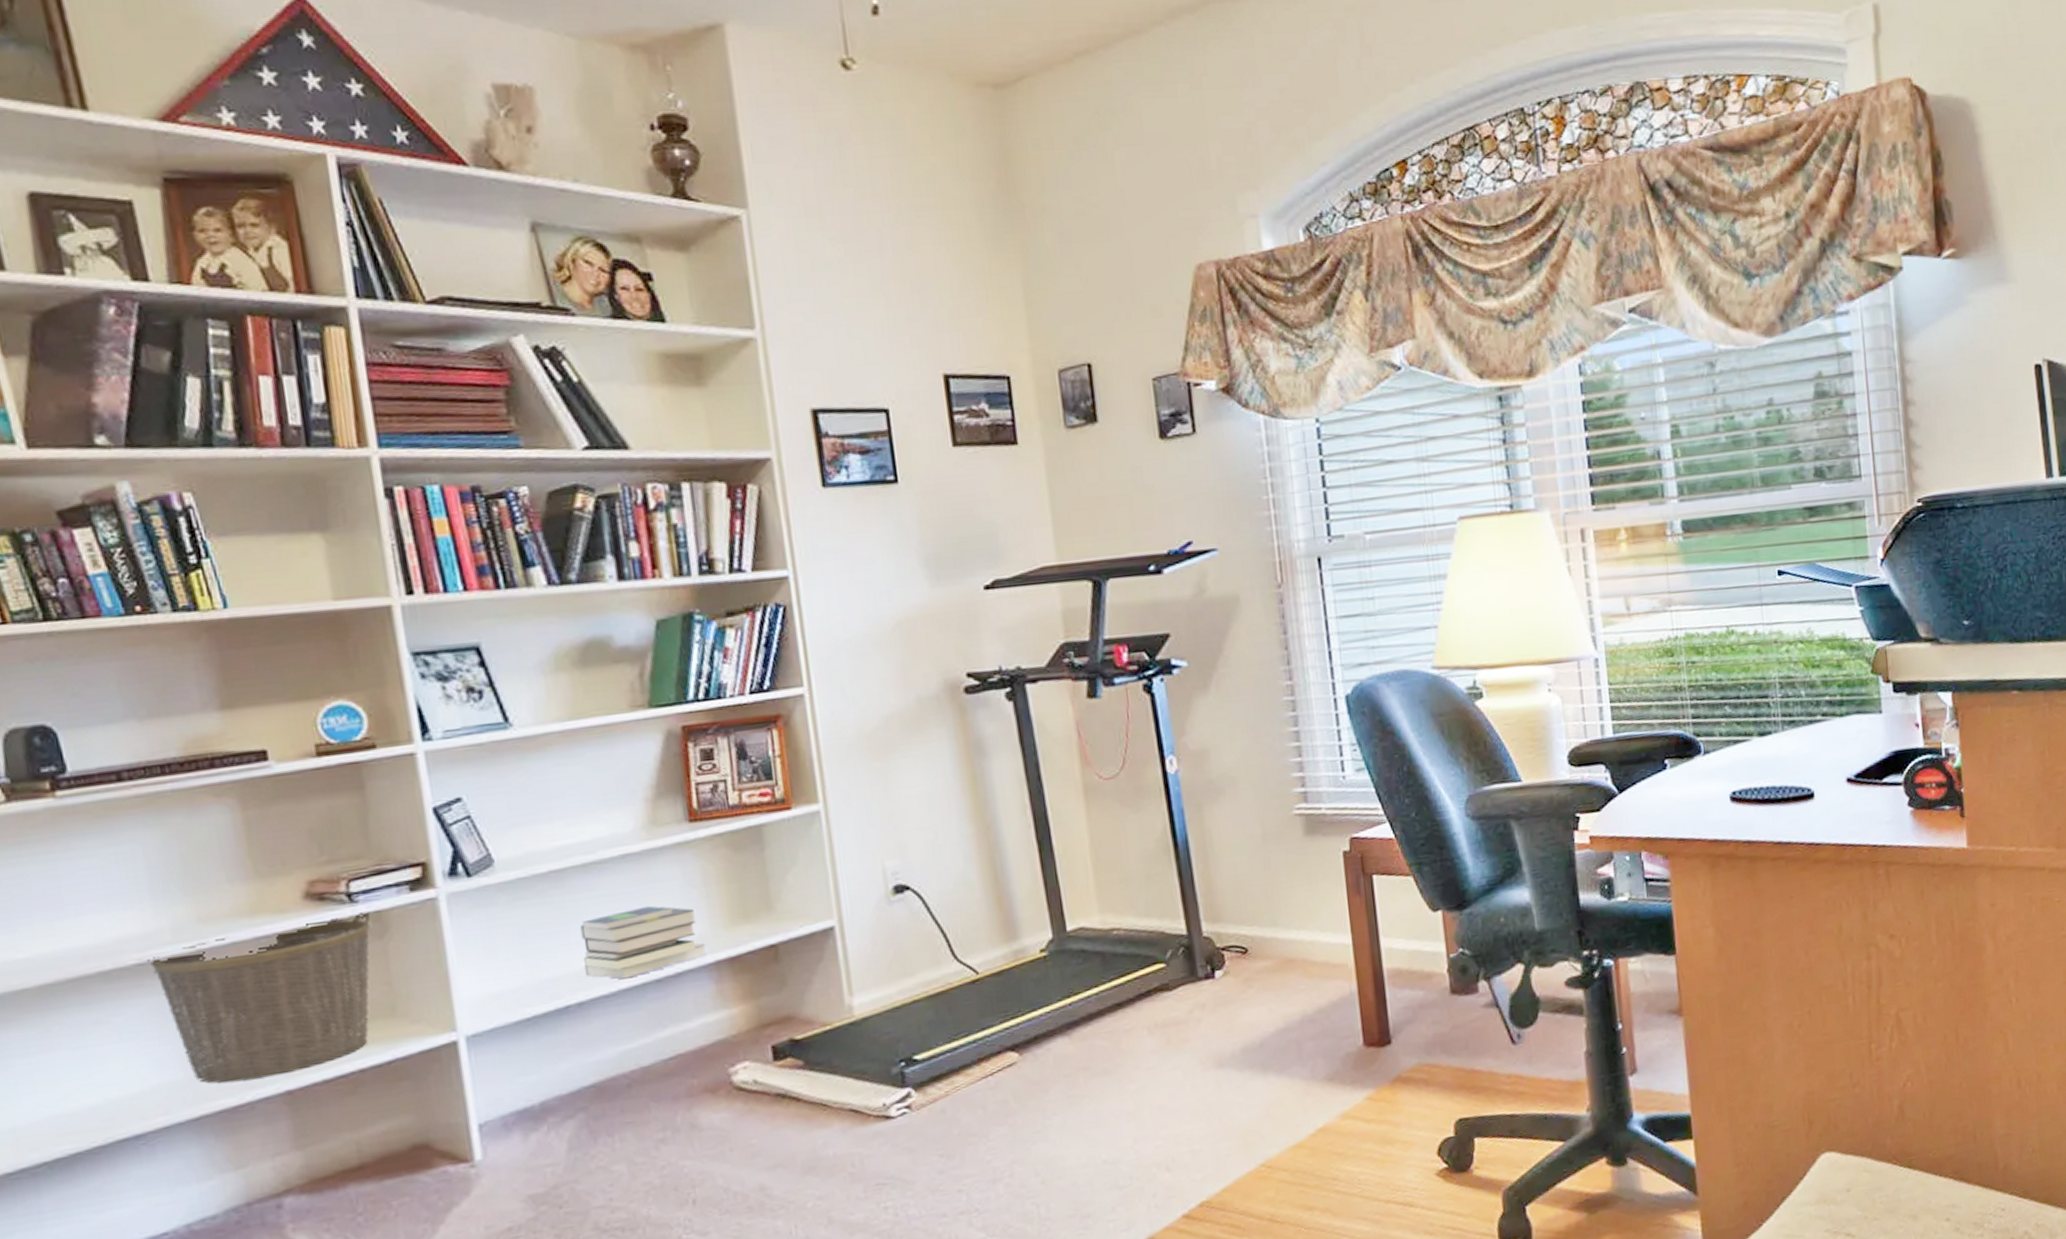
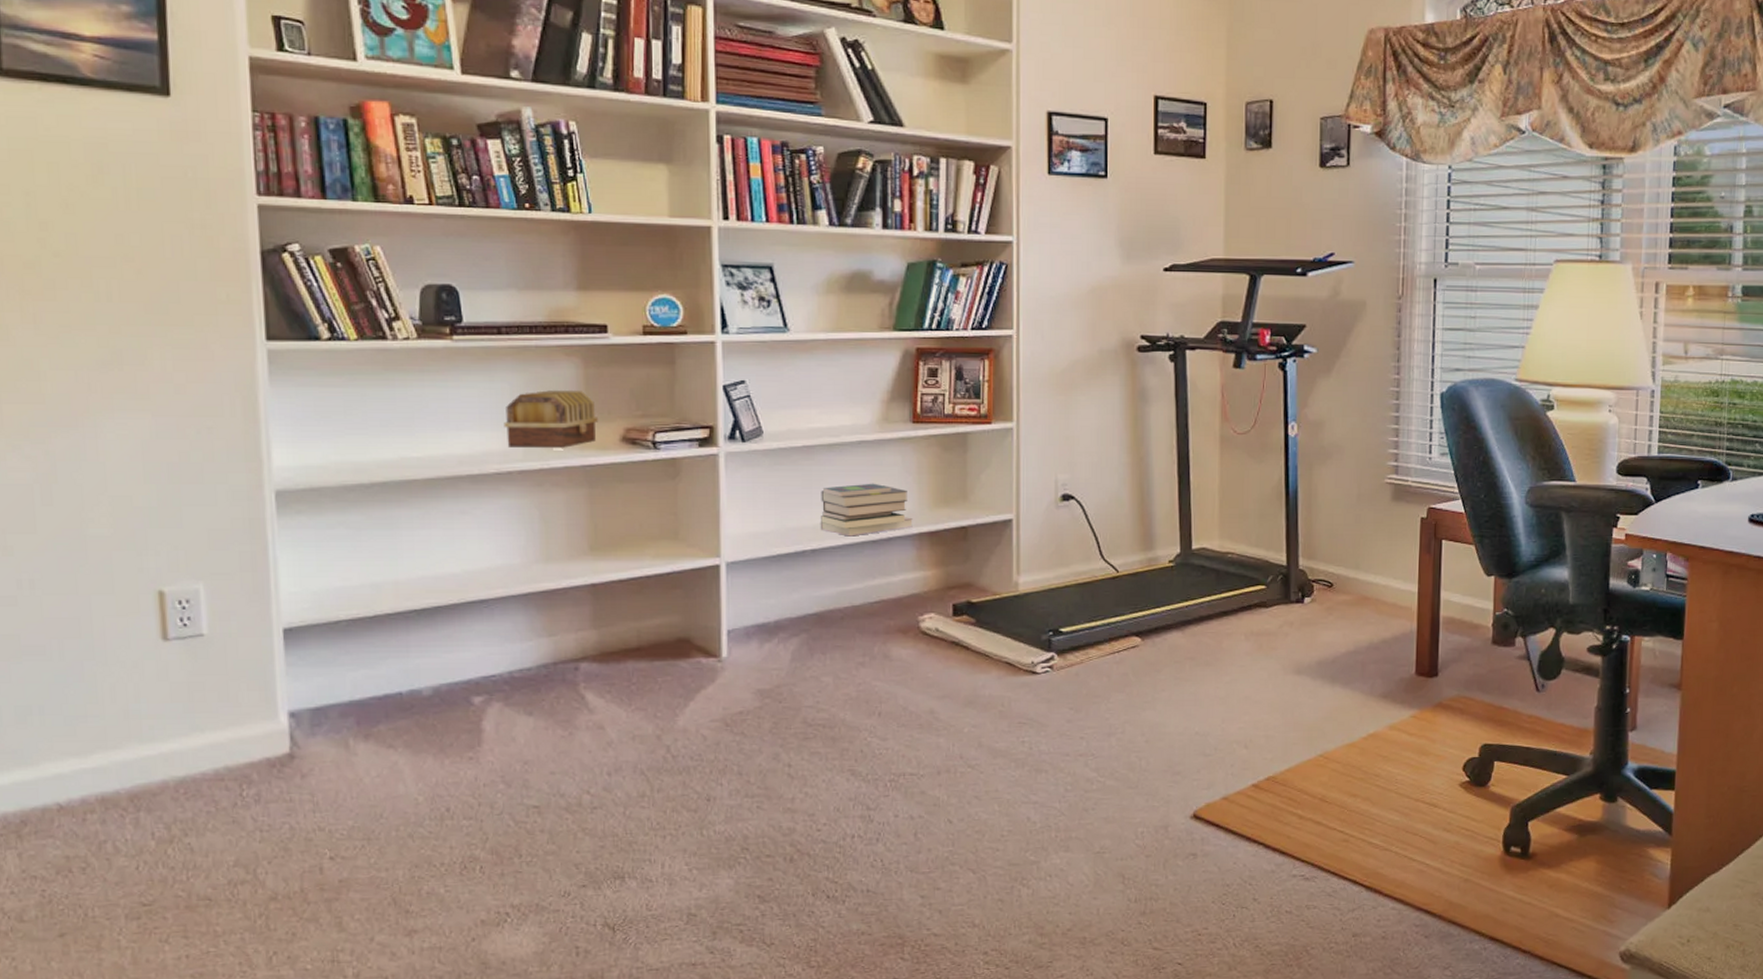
decorative box: none [139,840,269,928] -> present [503,390,598,448]
basket: present [147,912,371,1083] -> none [504,458,667,571]

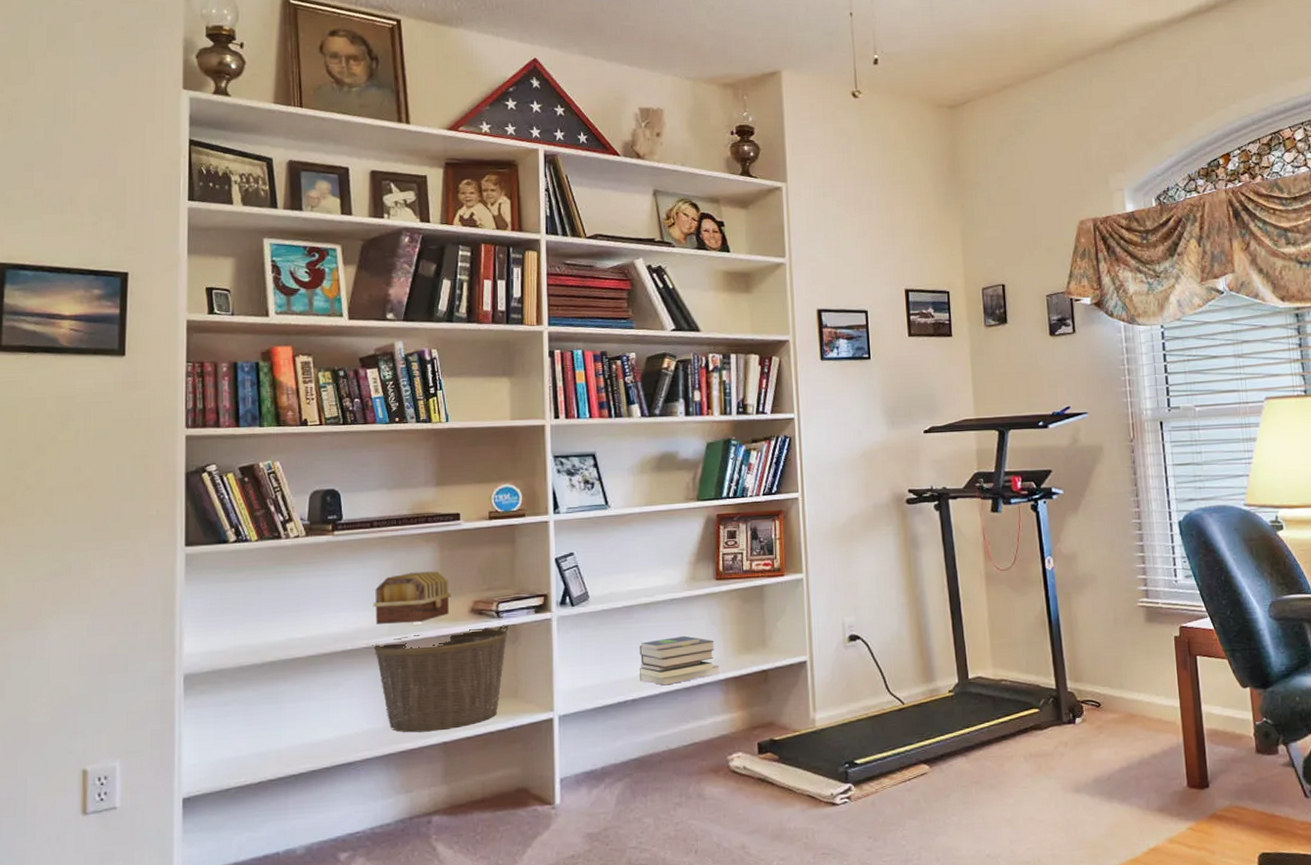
basket: none [504,458,667,571] -> present [372,625,508,732]

